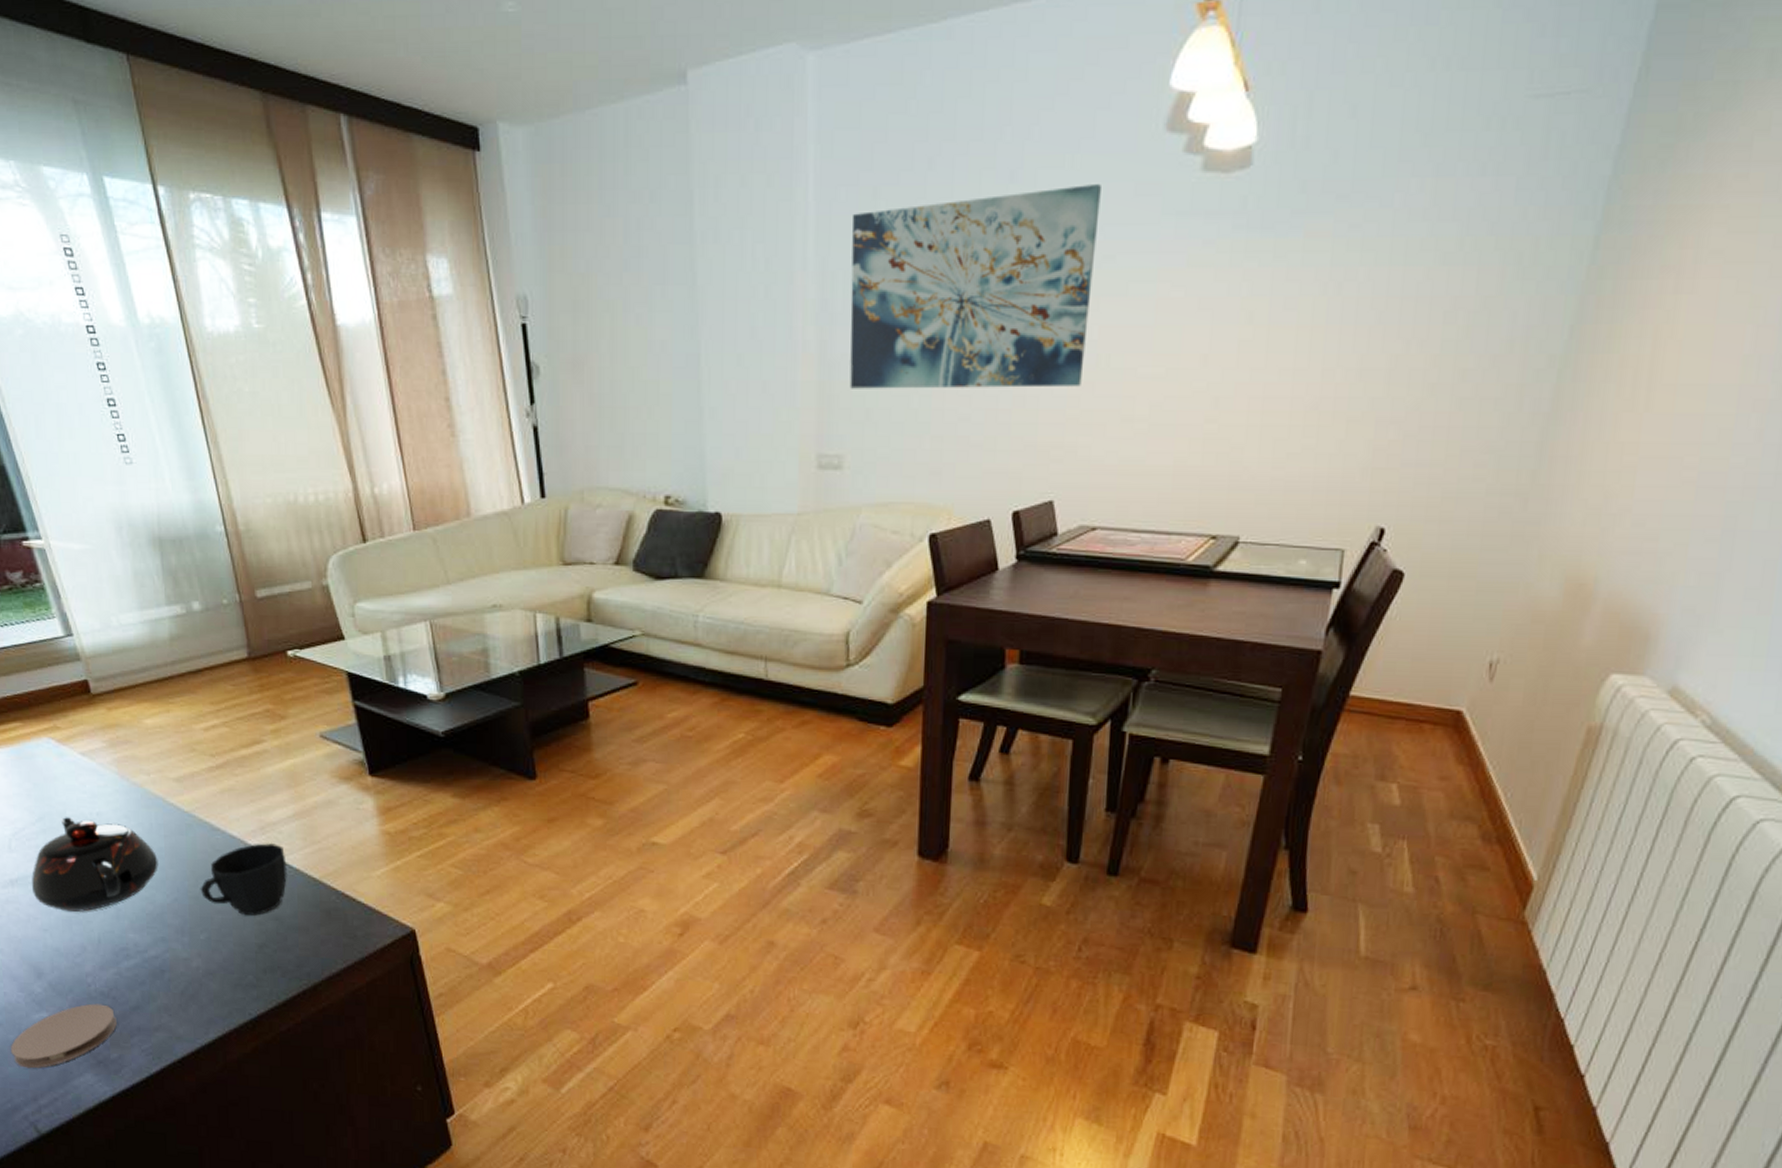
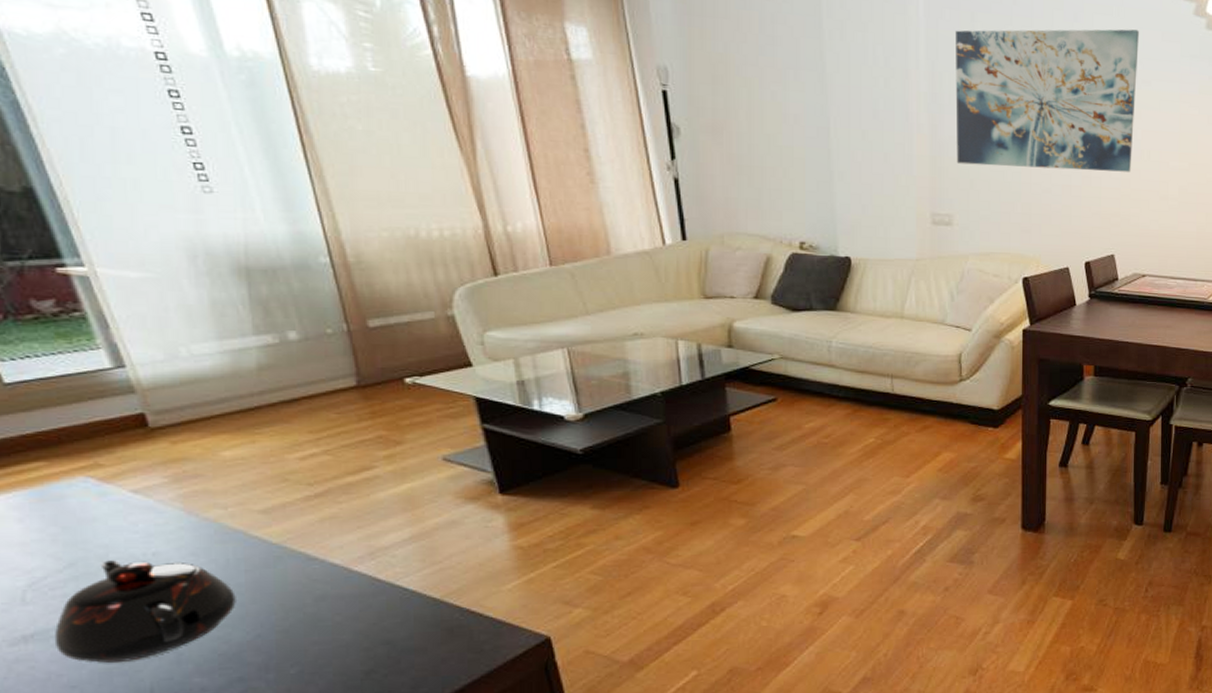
cup: present [200,842,287,916] -> none [291,566,401,644]

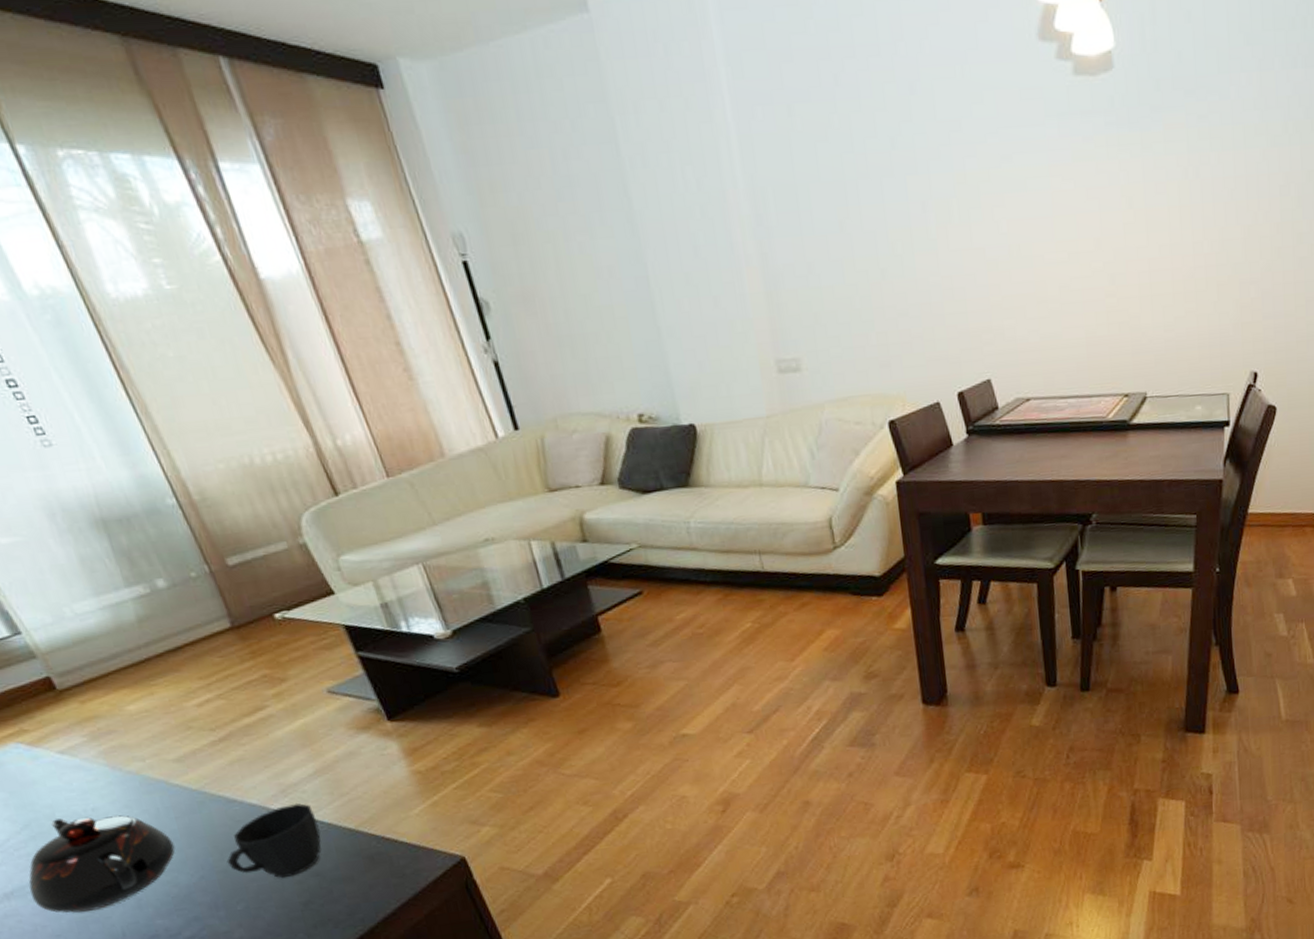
cup: none [291,566,401,644] -> present [227,802,322,879]
wall art: present [955,29,1139,172] -> none [773,92,999,296]

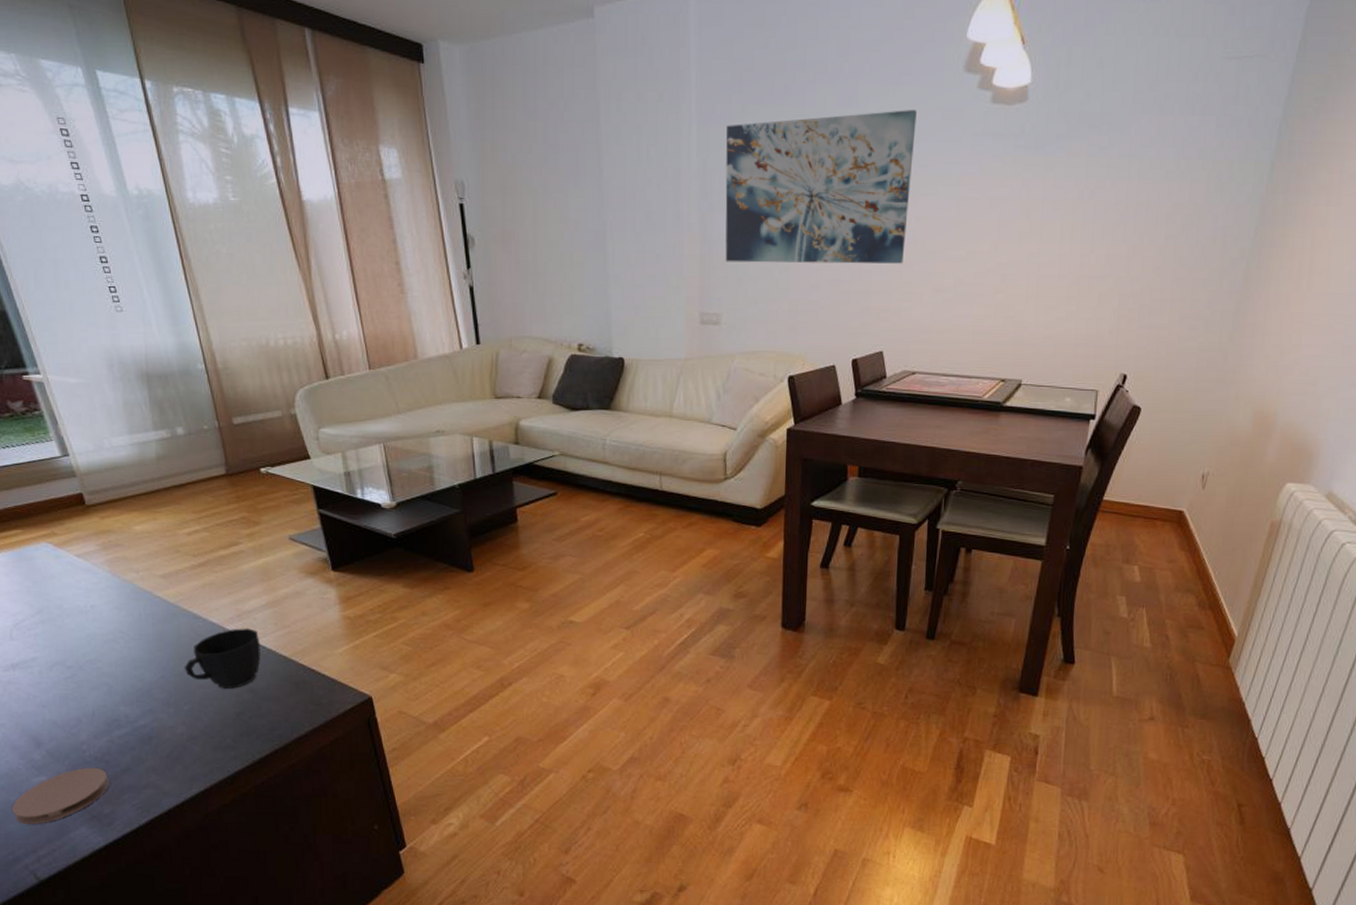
teapot: present [28,815,175,913] -> none [31,609,147,691]
wall art: none [773,92,999,296] -> present [725,110,917,264]

